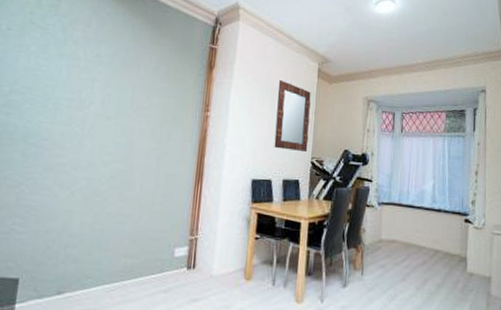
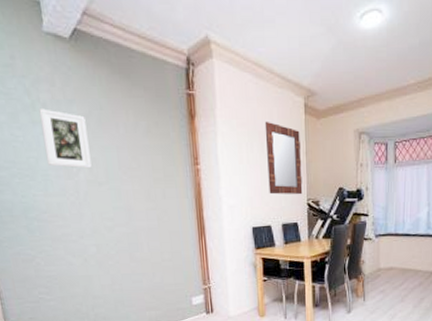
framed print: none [62,44,110,103] -> present [39,108,92,169]

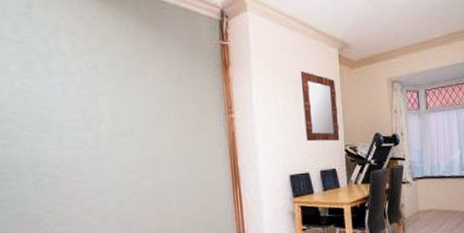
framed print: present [39,108,92,169] -> none [57,58,115,119]

